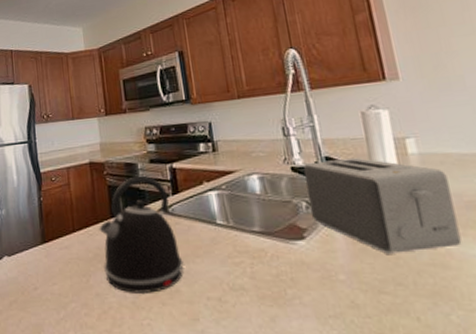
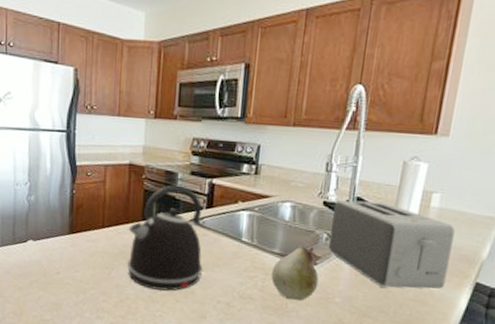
fruit: none [257,218,314,285] -> present [271,246,319,301]

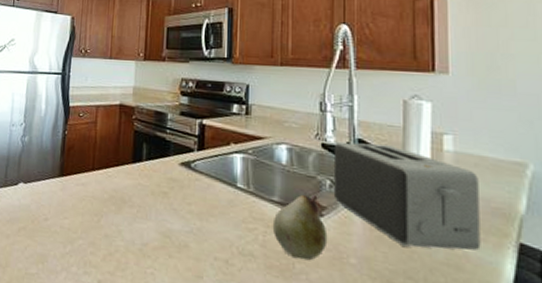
kettle: present [127,185,203,291] -> none [117,125,197,244]

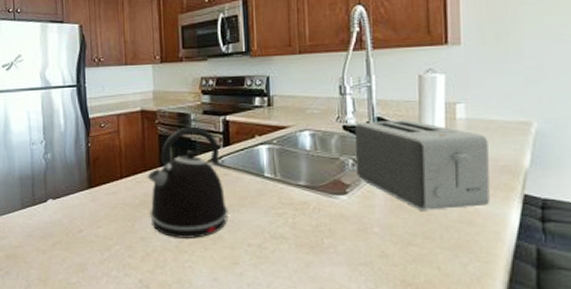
kettle: none [117,125,197,244] -> present [147,126,228,240]
fruit: present [272,194,328,261] -> none [300,174,353,235]

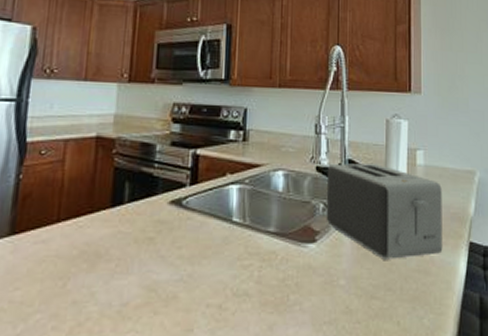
kettle: present [147,126,228,240] -> none [89,159,188,302]

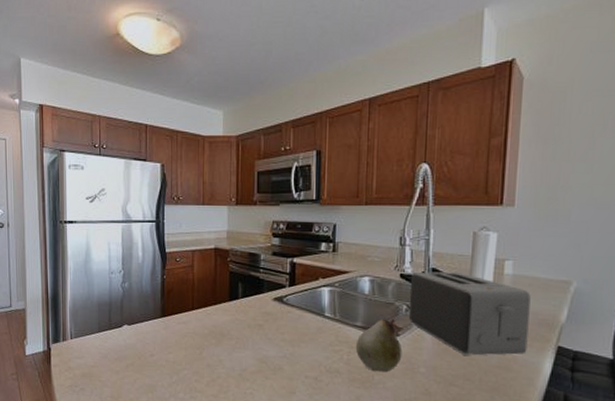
fruit: none [268,219,320,290] -> present [355,317,403,373]

